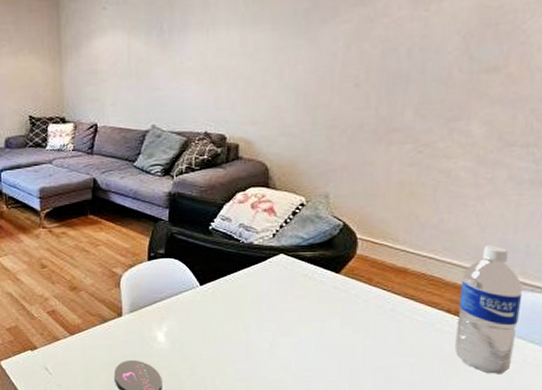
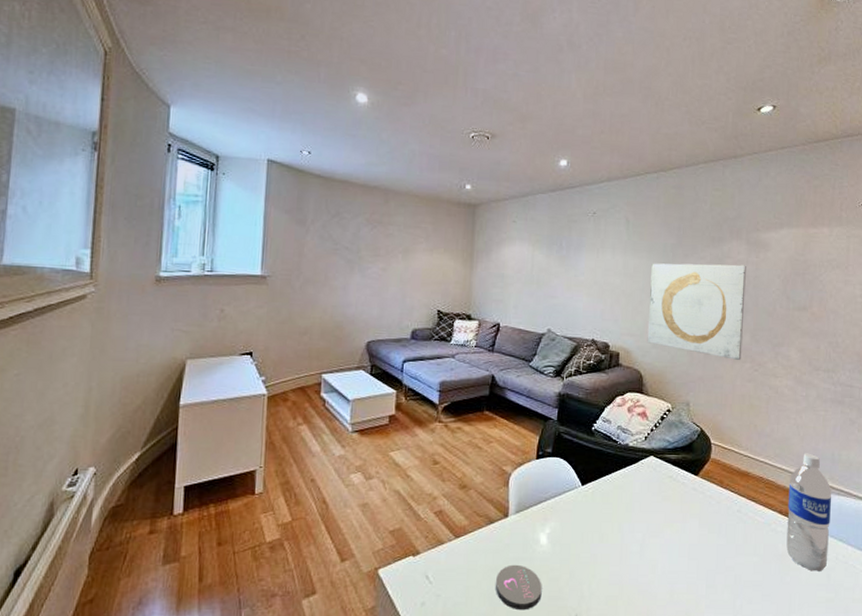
wall art: none [273,23,410,142] -> present [647,263,746,360]

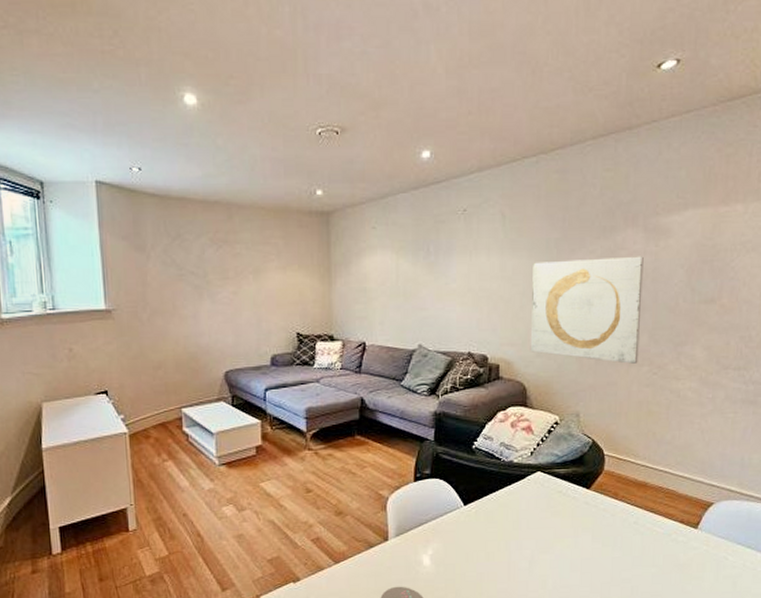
water bottle: present [786,453,832,571] -> none [688,459,740,579]

